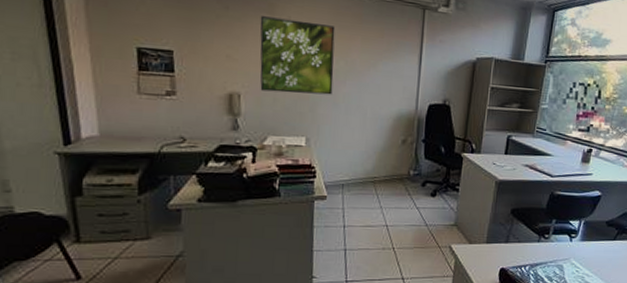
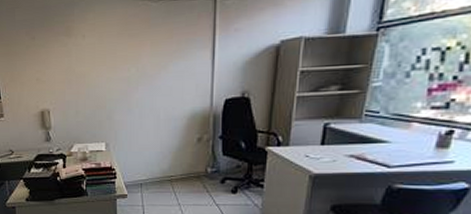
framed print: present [260,16,335,95] -> none [60,36,126,105]

